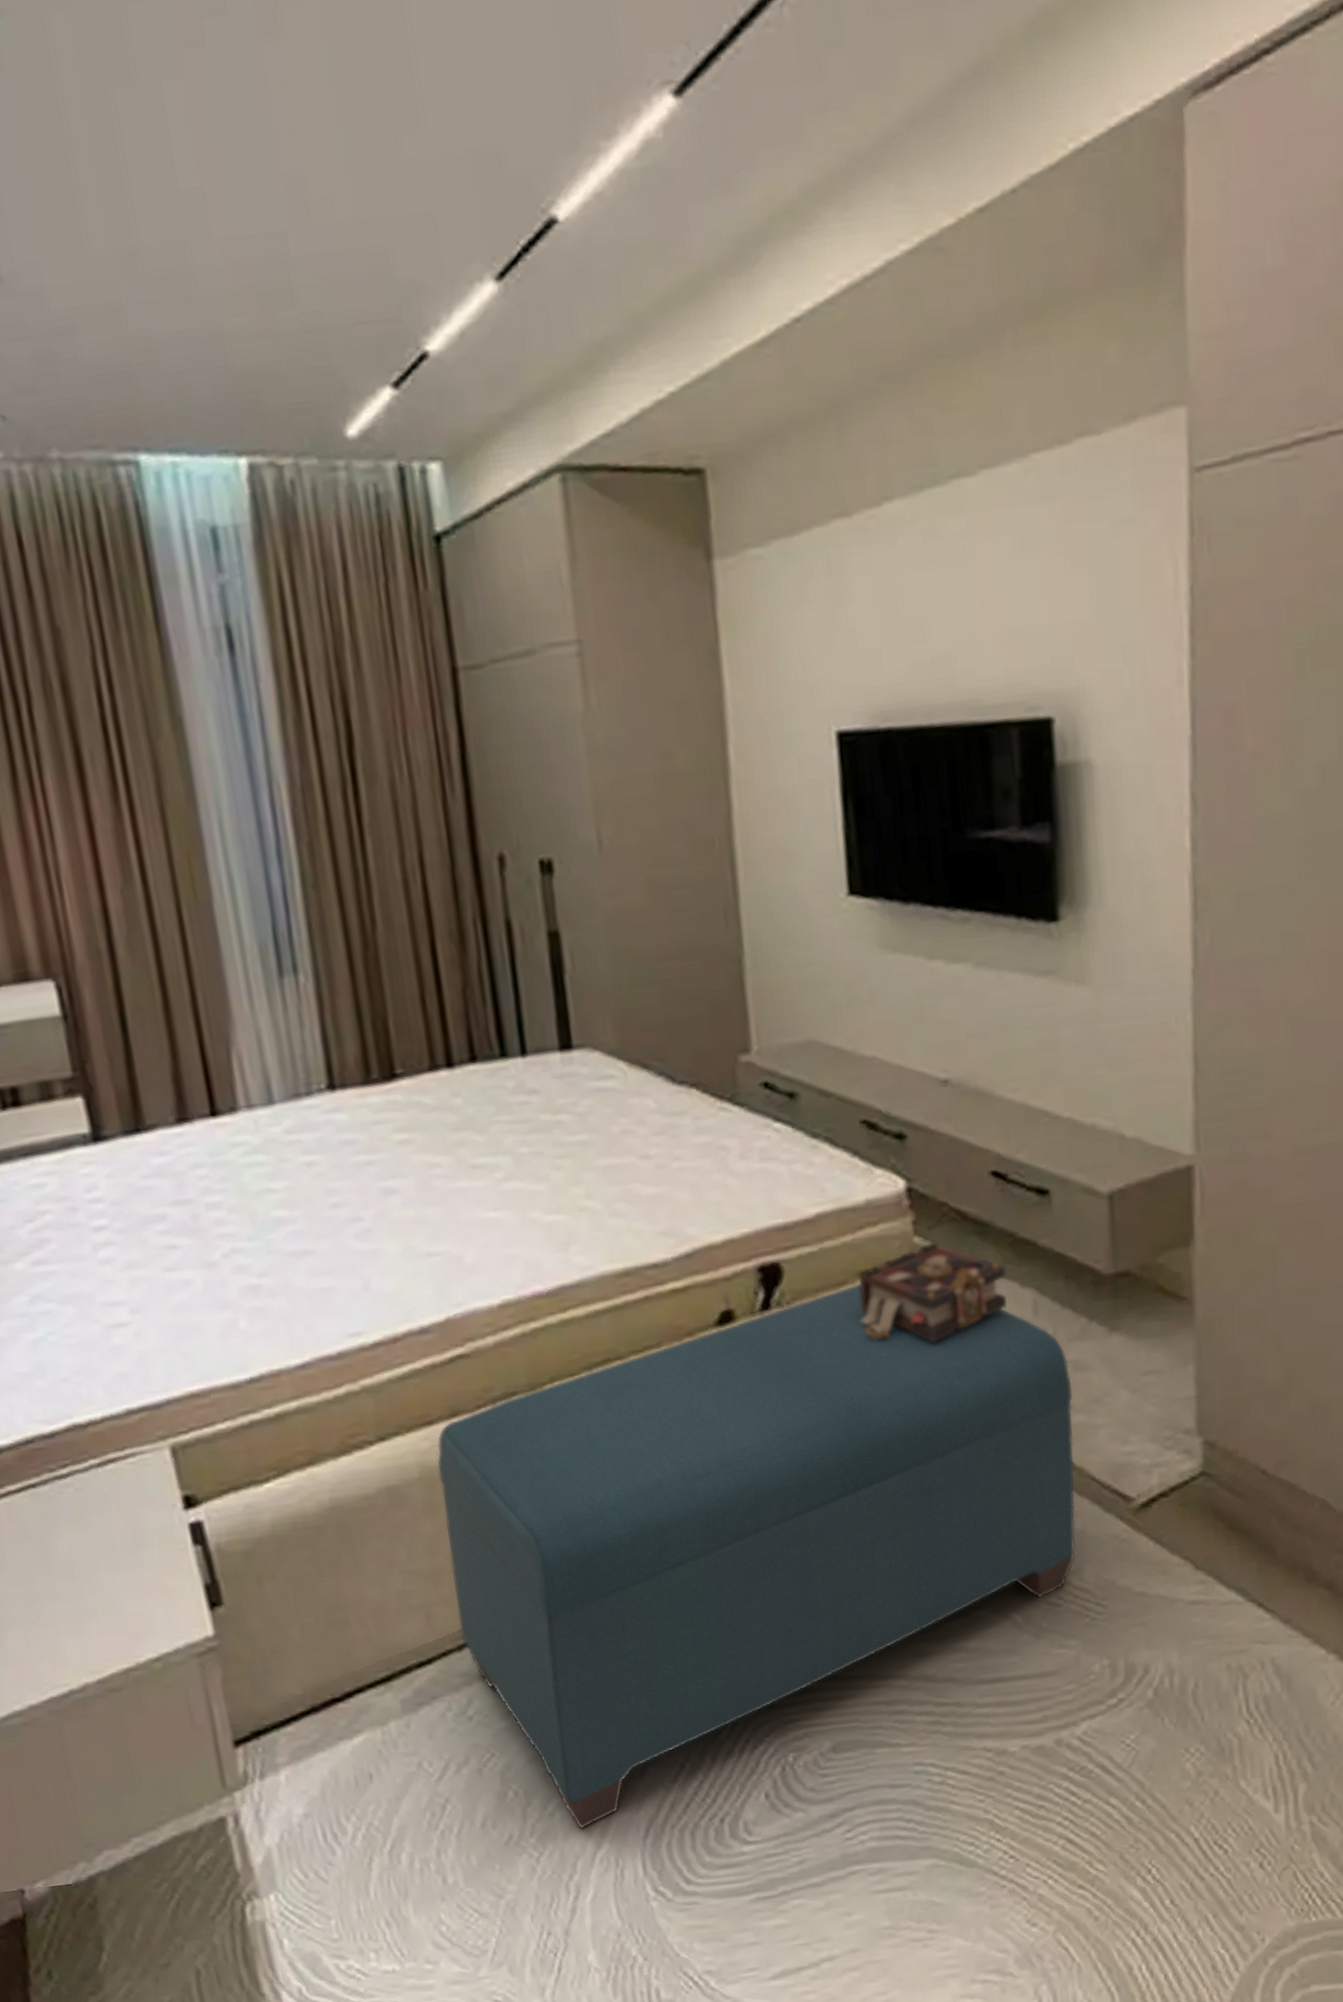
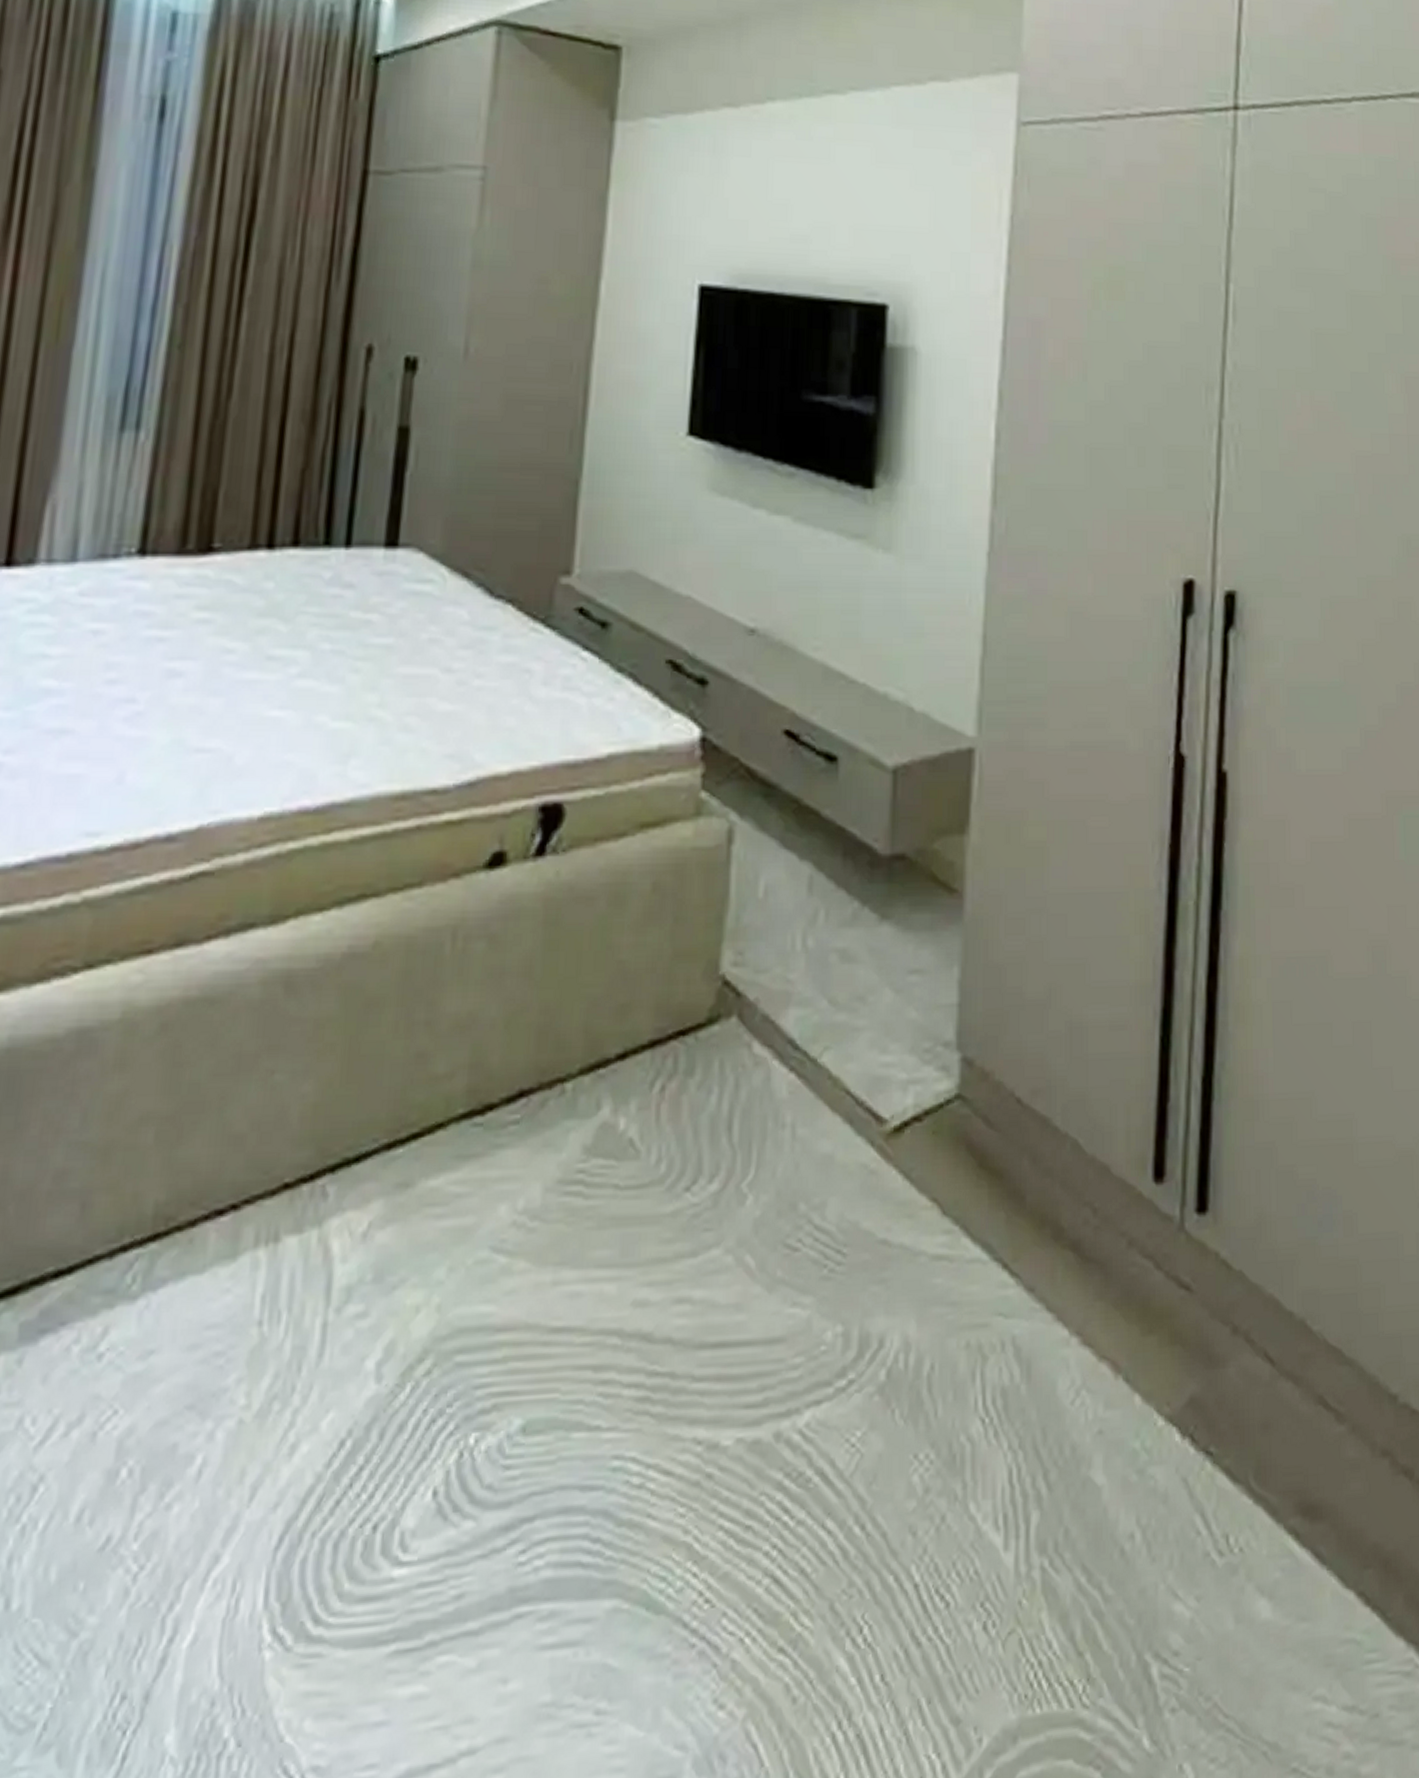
bench: present [436,1284,1076,1829] -> none [117,837,838,1532]
spell book: present [857,1241,1008,1342] -> none [634,798,787,912]

